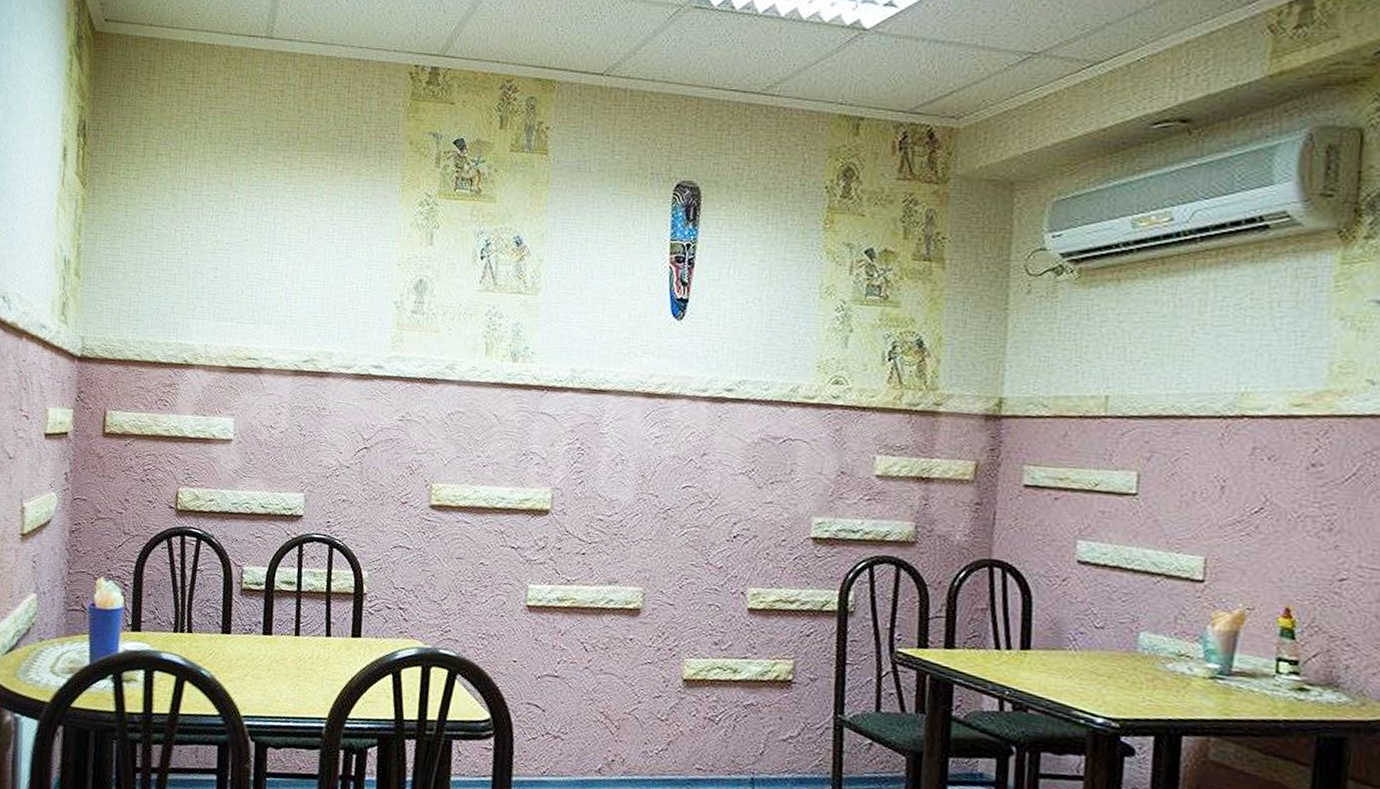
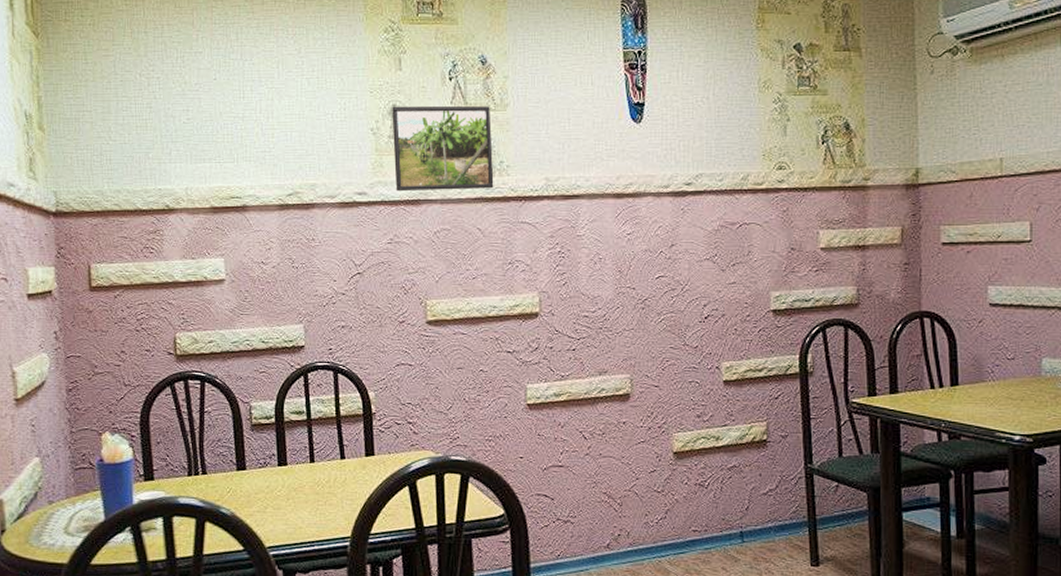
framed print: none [413,281,521,375] -> present [392,105,494,192]

